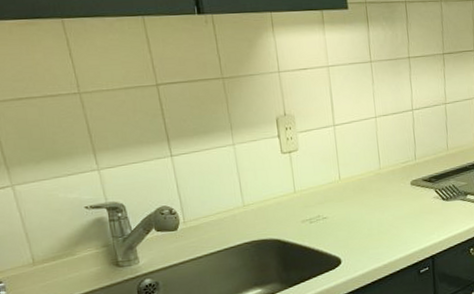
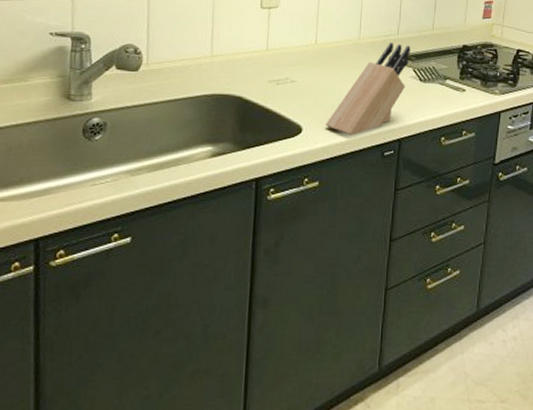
knife block: none [361,168,430,260] -> present [324,42,411,136]

